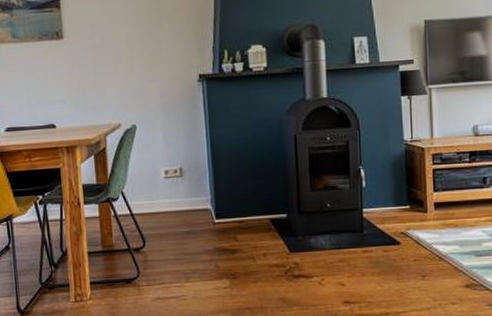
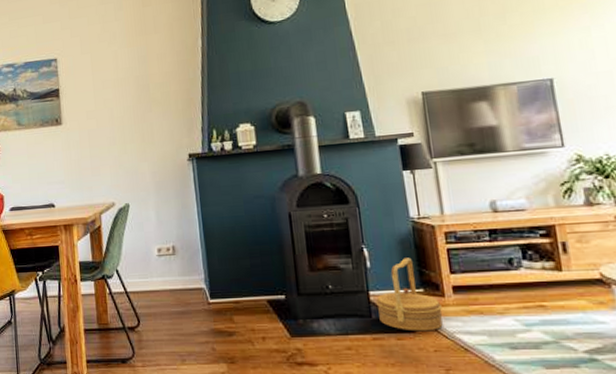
basket: none [368,177,424,244] -> present [376,257,443,332]

